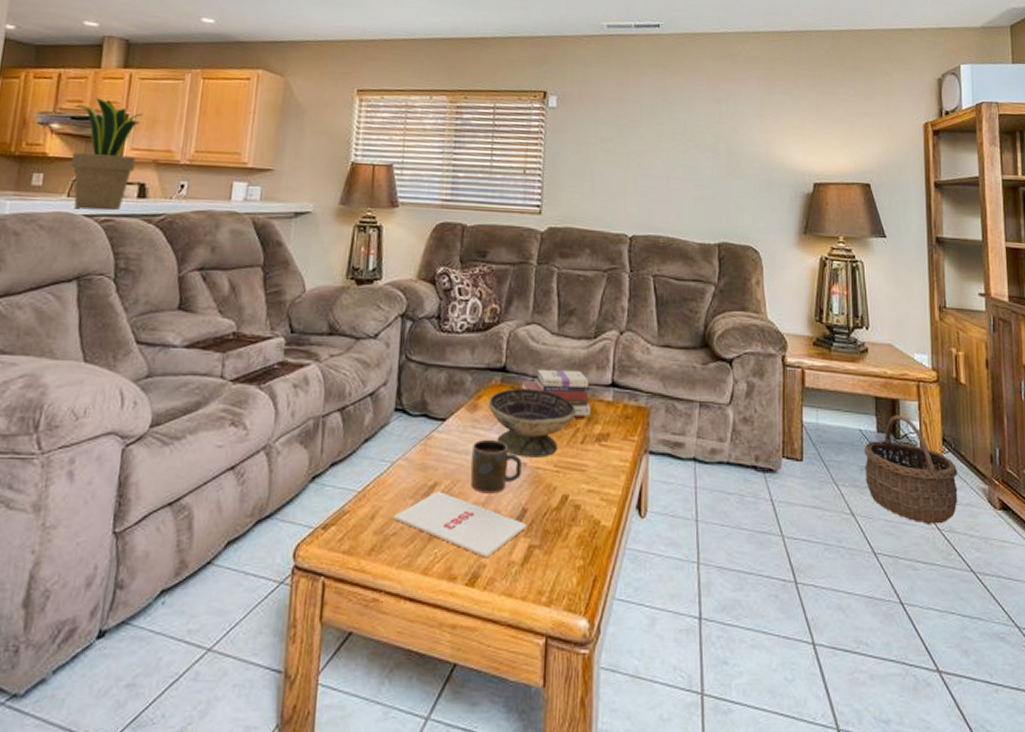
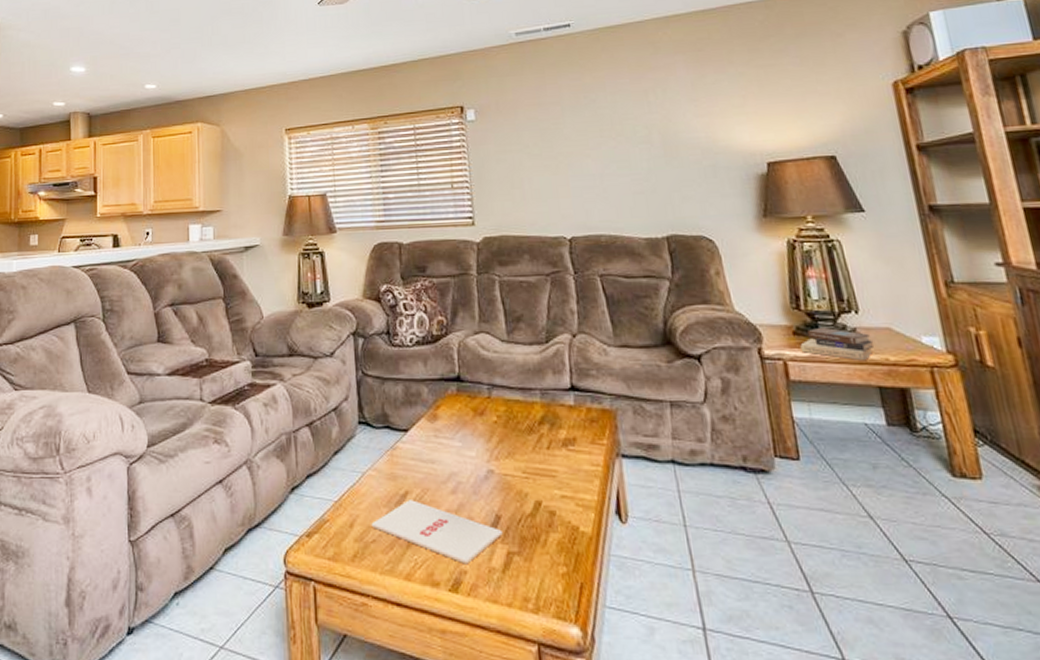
potted plant: present [70,98,144,211] -> none [54,165,109,262]
mug: present [470,439,522,494] -> none [437,447,490,501]
decorative bowl: present [488,389,576,458] -> none [447,397,538,465]
books: present [521,370,591,419] -> none [477,377,553,425]
books: none [817,339,877,372] -> present [800,326,874,360]
wicker basket: present [864,415,958,524] -> none [873,405,1007,527]

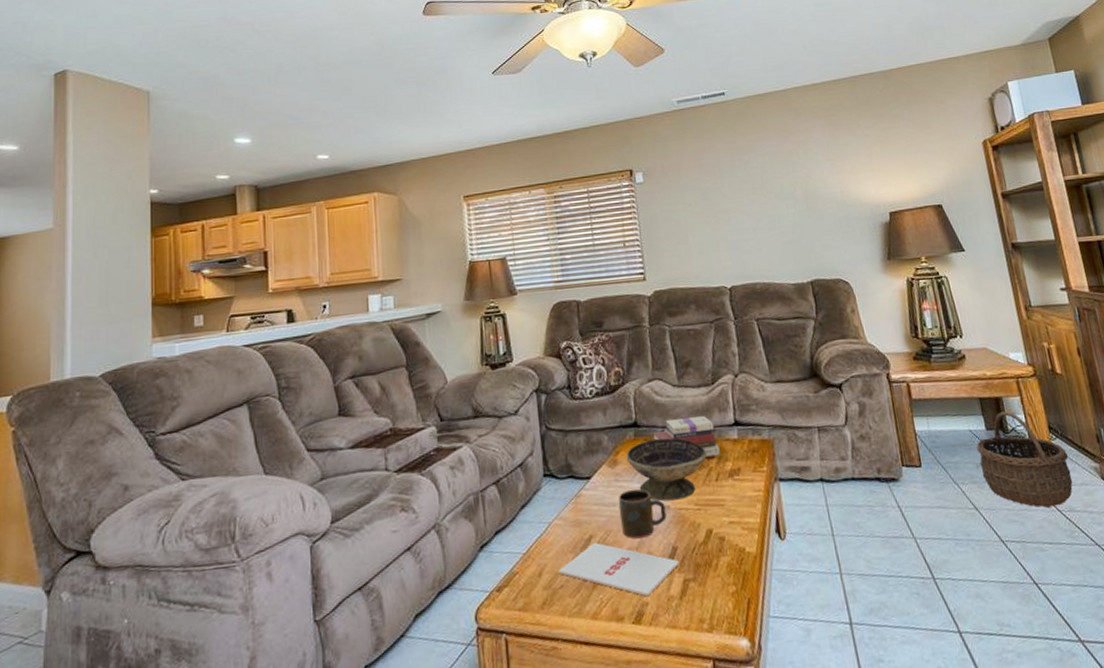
mug: none [437,447,490,501] -> present [618,488,667,539]
decorative bowl: none [447,397,538,465] -> present [626,437,707,501]
books: none [477,377,553,425] -> present [652,416,720,460]
books: present [800,326,874,360] -> none [919,351,975,377]
wicker basket: none [873,405,1007,527] -> present [976,411,1073,508]

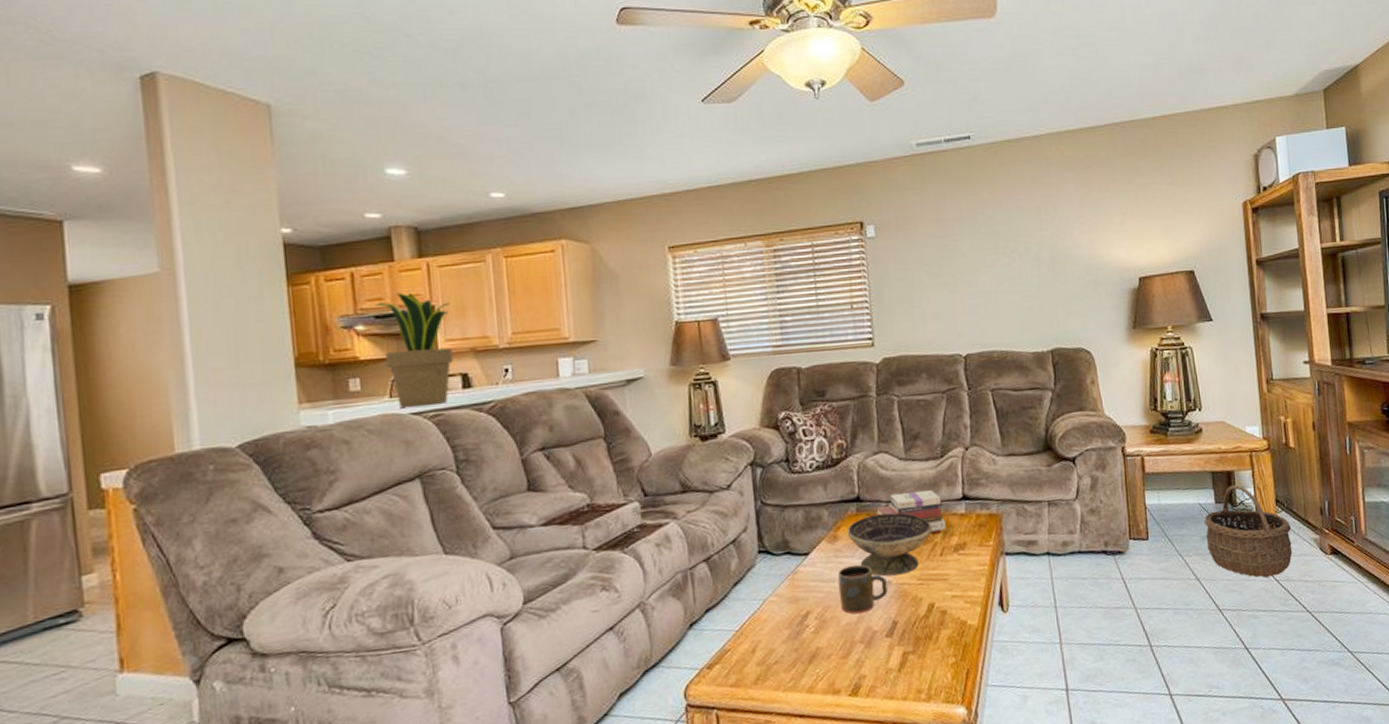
potted plant: none [219,241,281,342] -> present [374,292,454,409]
magazine: present [559,542,679,597] -> none [773,618,899,670]

